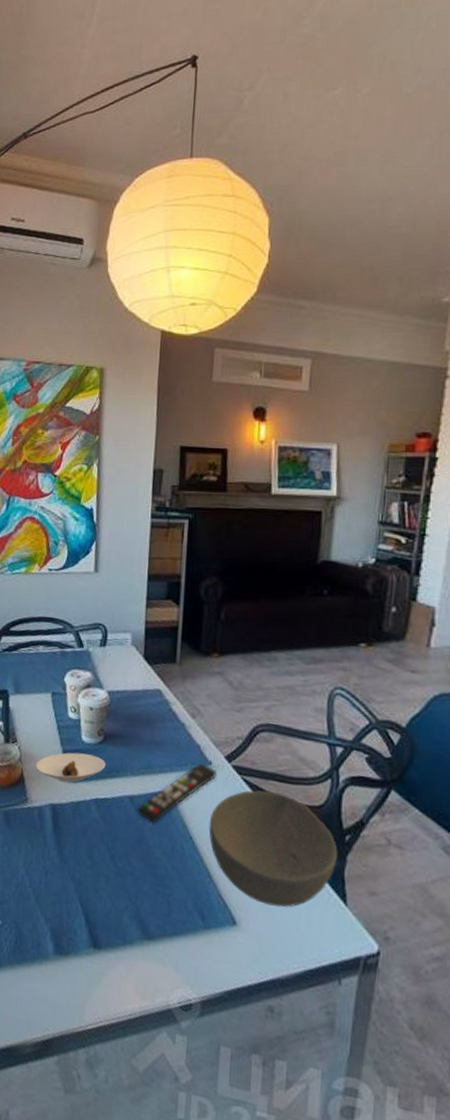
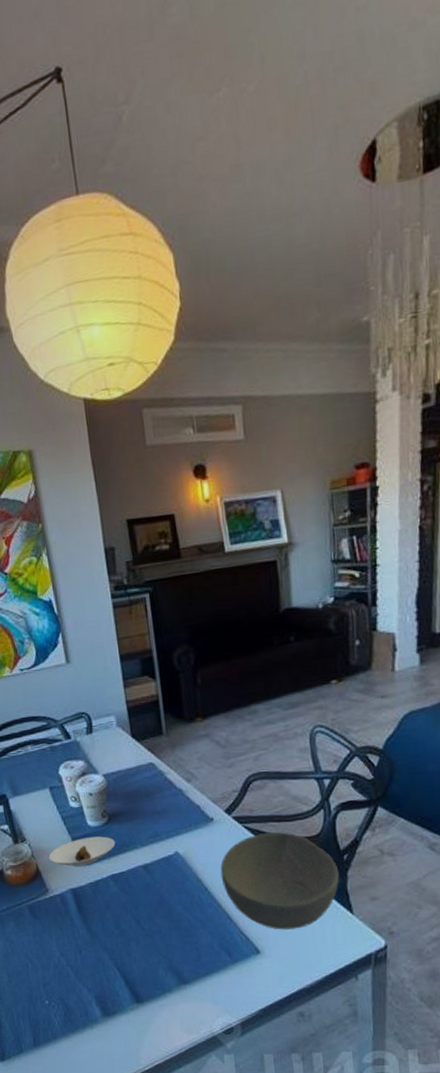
remote control: present [137,763,217,823] -> none [152,821,220,884]

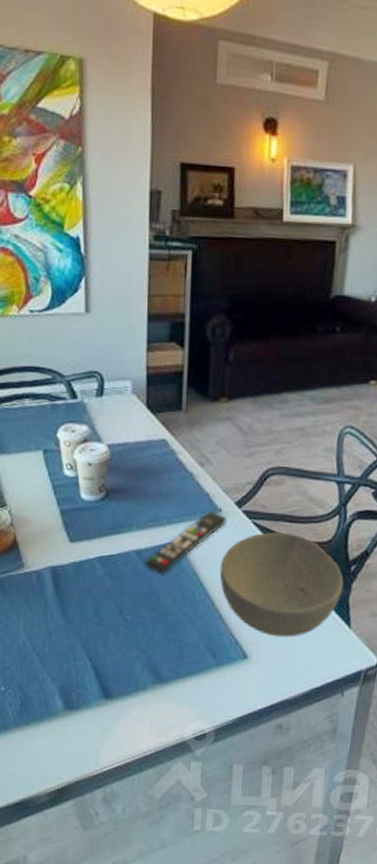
saucer: present [48,836,115,867] -> none [30,511,109,543]
remote control: none [152,821,220,884] -> present [145,512,227,574]

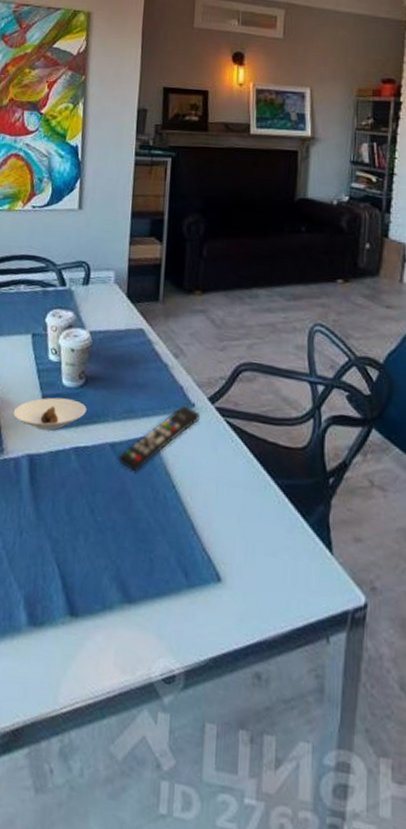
saucer: none [30,511,109,543] -> present [13,397,87,431]
bowl: present [219,531,344,637] -> none [192,432,322,560]

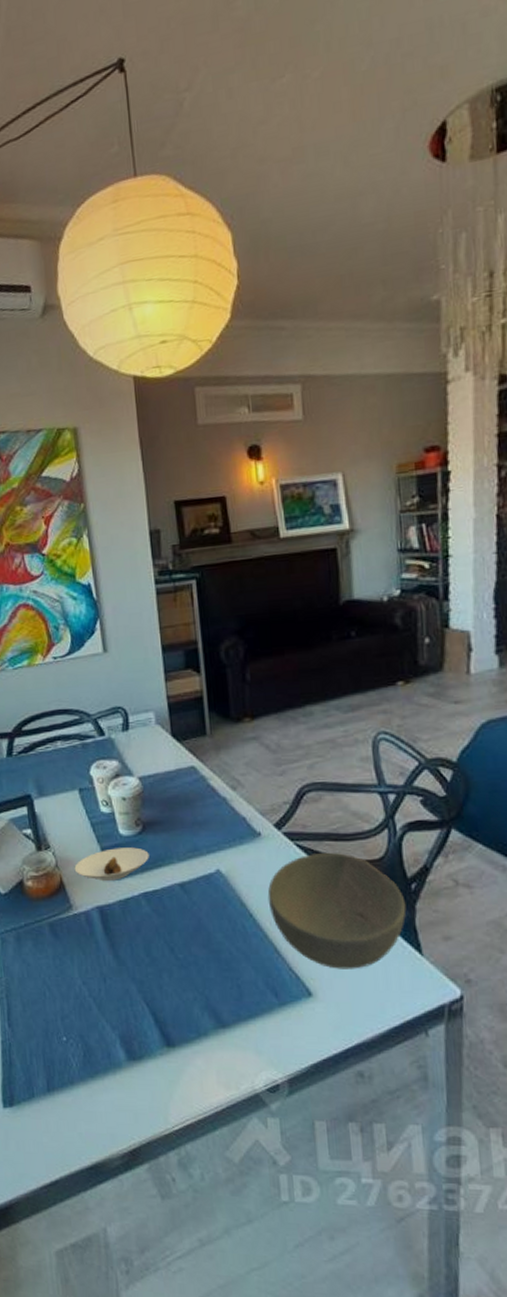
remote control: present [118,406,200,472] -> none [190,836,268,907]
bowl: none [192,432,322,560] -> present [267,852,407,969]

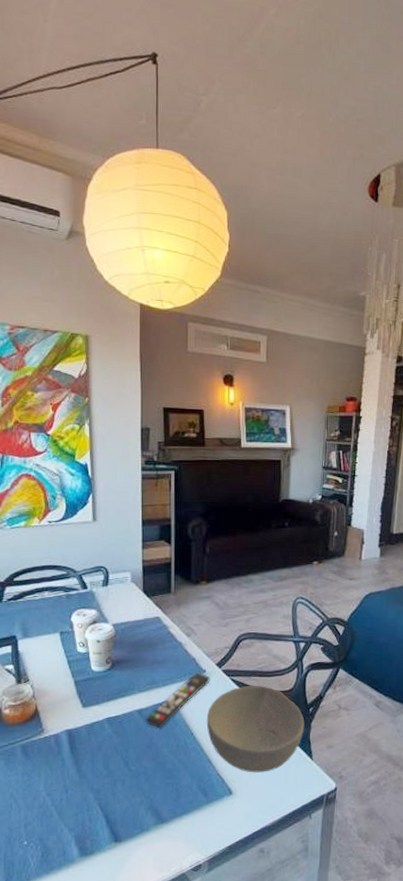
saucer: present [74,847,149,881] -> none [49,681,115,709]
remote control: none [190,836,268,907] -> present [145,673,210,728]

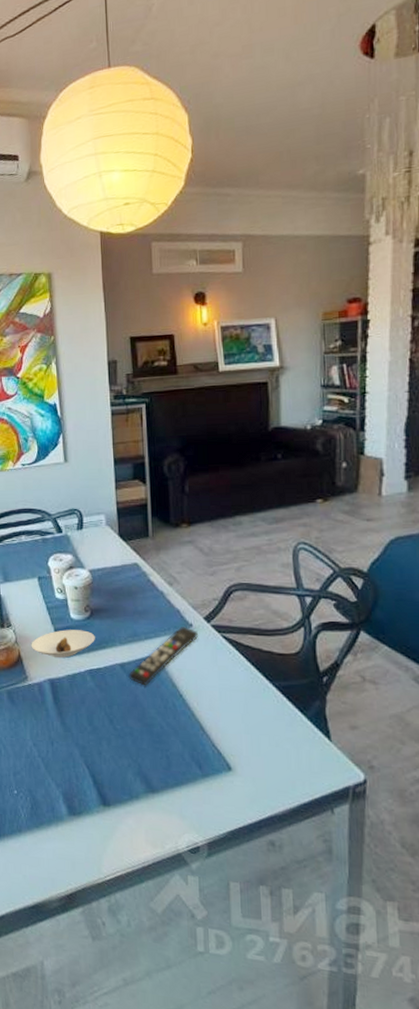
saucer: none [49,681,115,709] -> present [31,629,95,658]
bowl: present [206,685,305,773] -> none [196,644,318,750]

